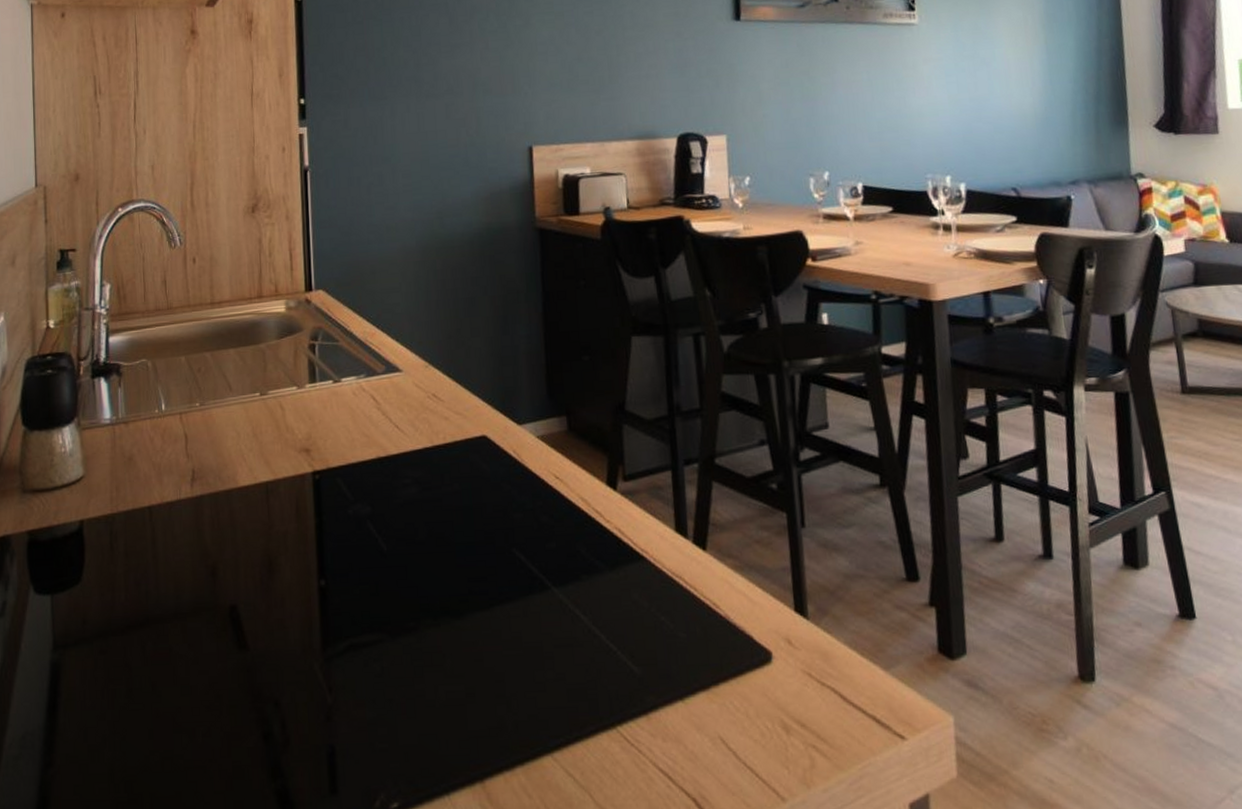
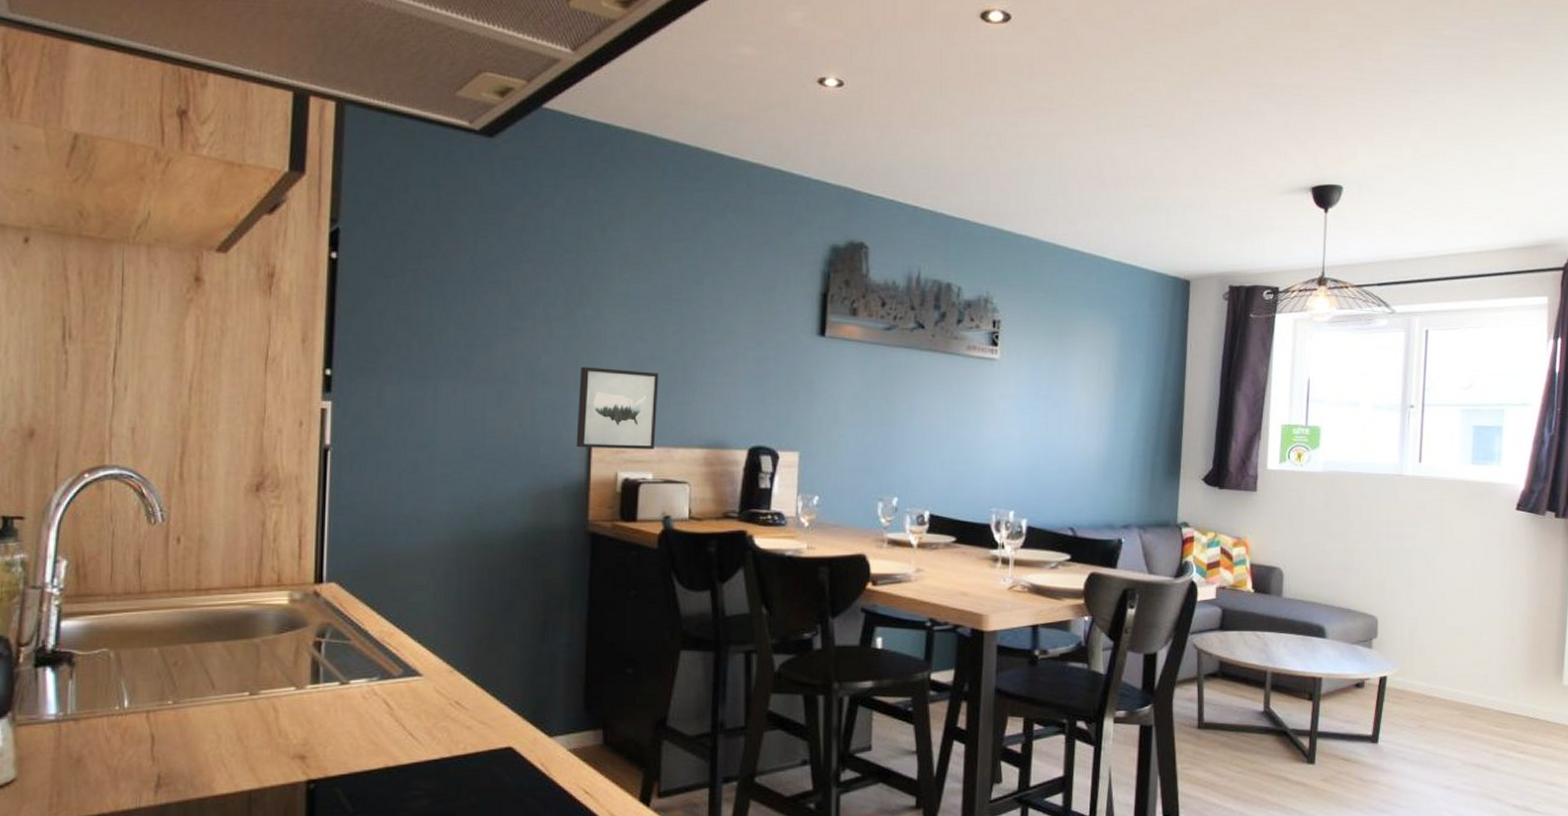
wall art: none [516,72,590,150] -> present [576,366,659,450]

